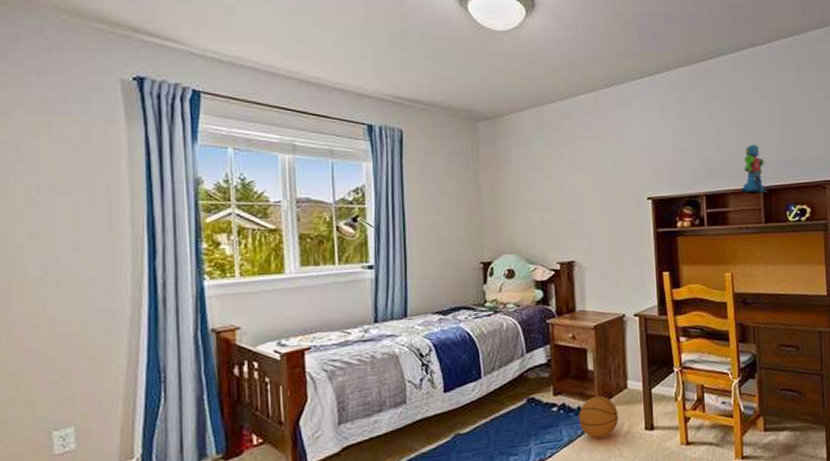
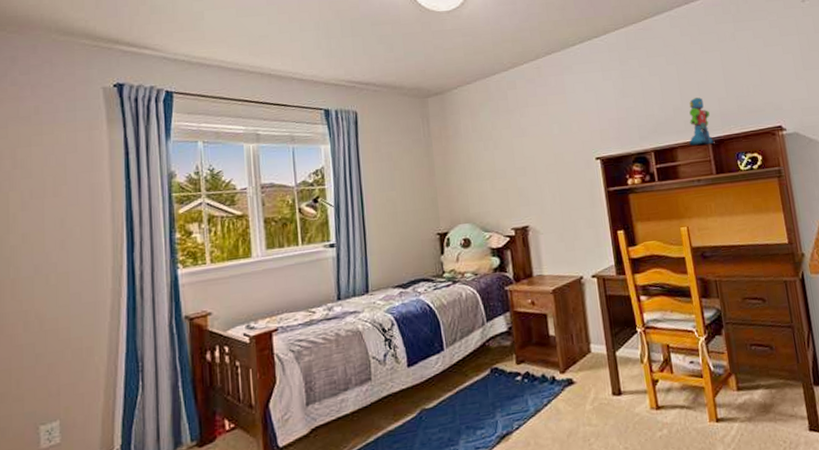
basketball: present [579,396,618,439] -> none [543,362,584,408]

